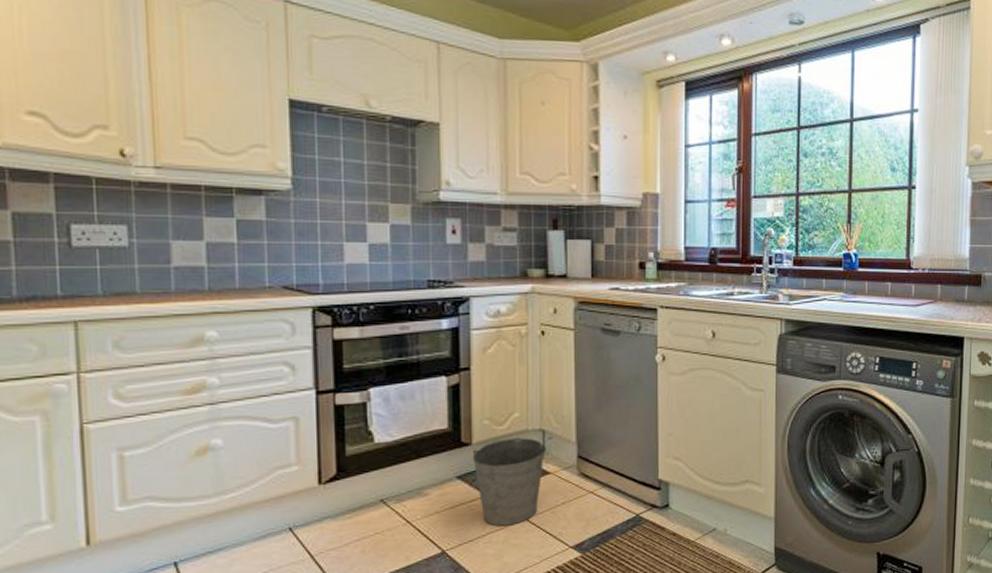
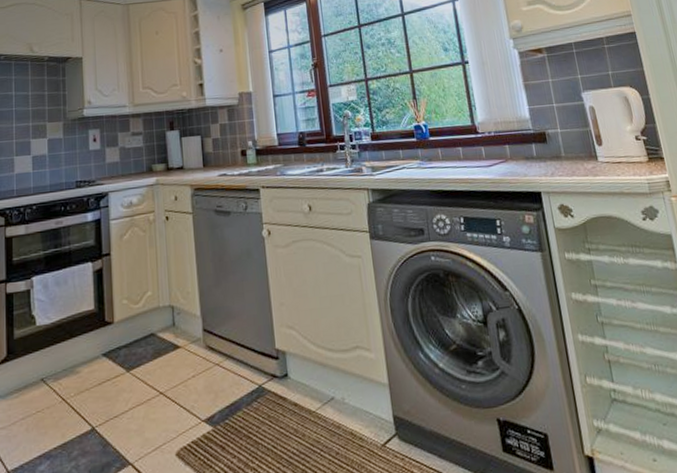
bucket: present [472,438,546,527] -> none [114,314,176,402]

